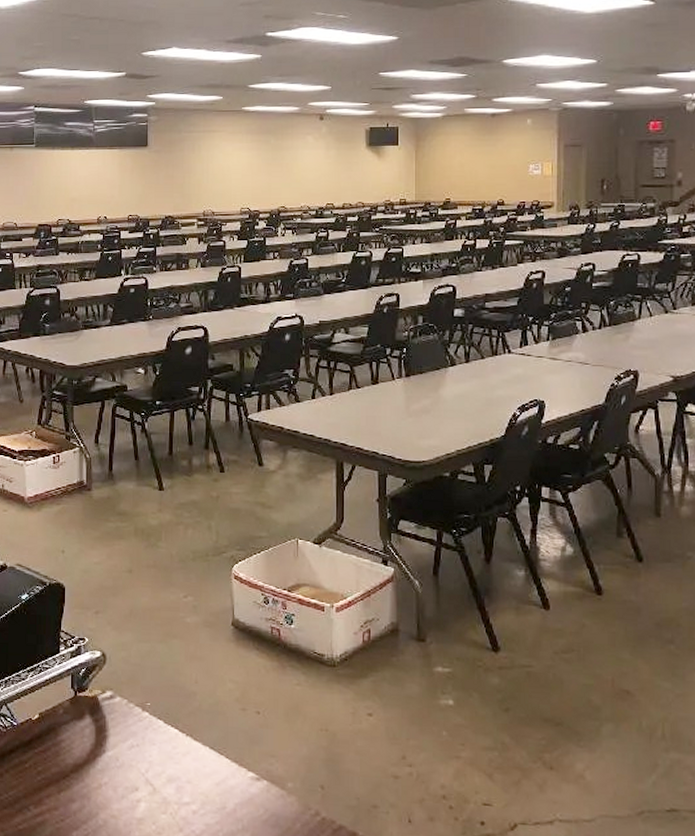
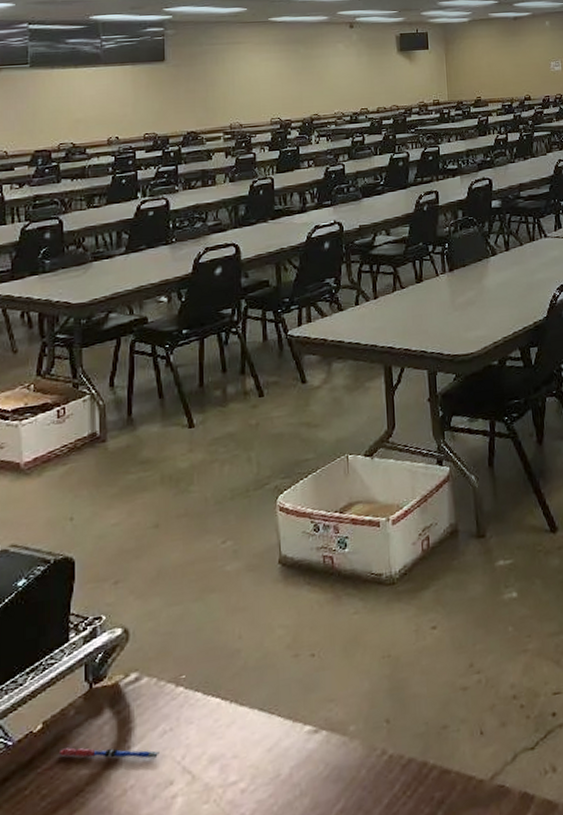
pen: none [50,738,128,766] -> present [58,747,159,760]

